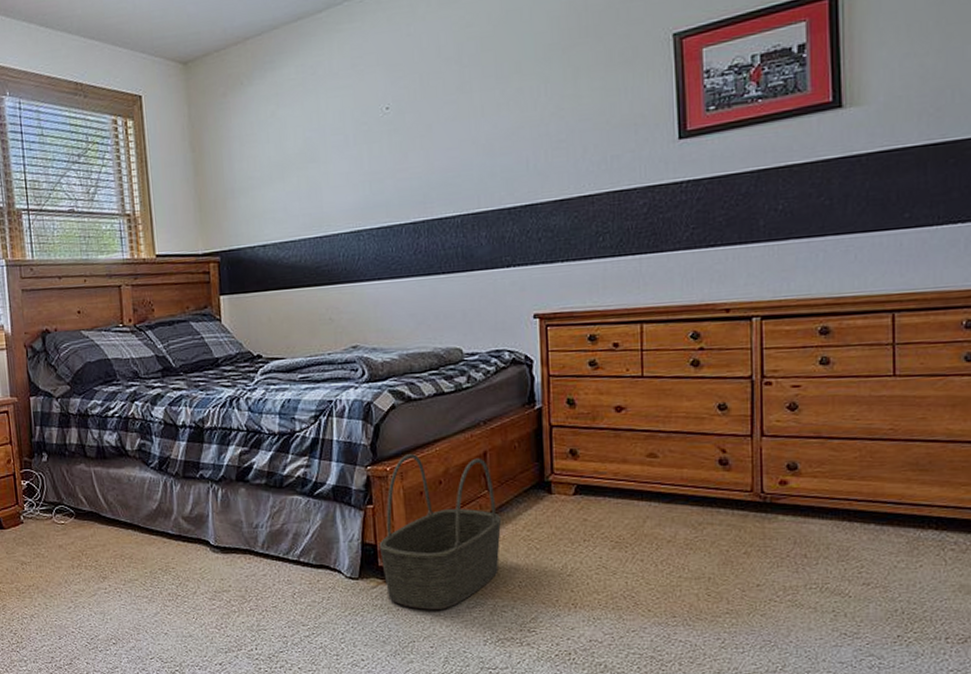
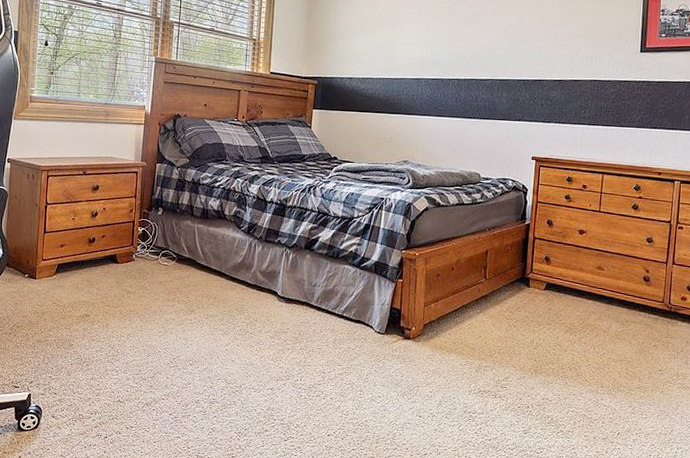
basket: present [379,454,501,610] -> none [402,245,492,364]

